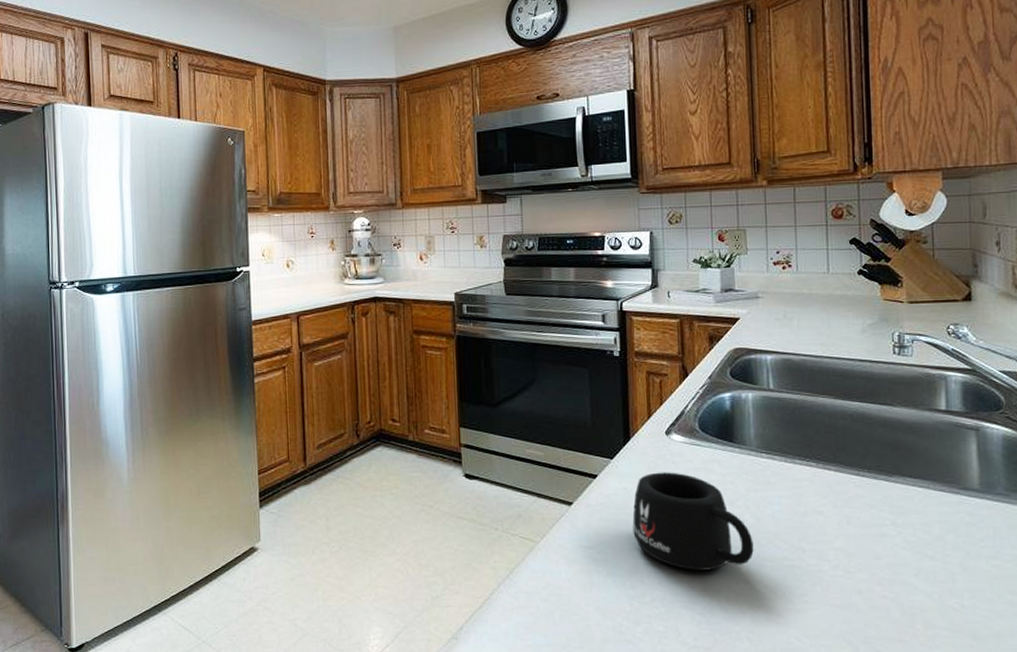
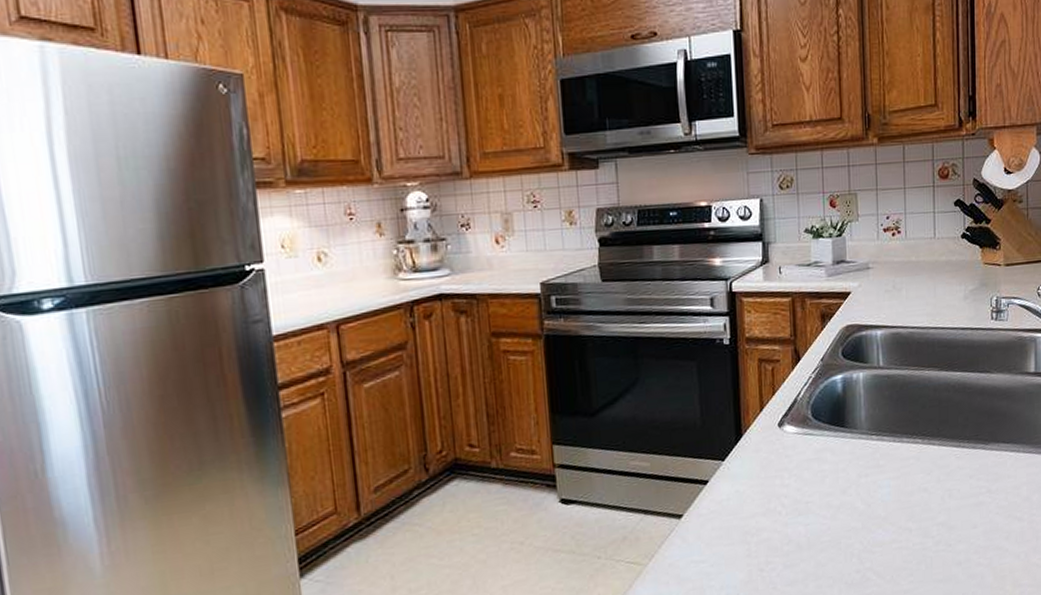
mug: present [632,472,754,570] -> none [746,467,864,569]

